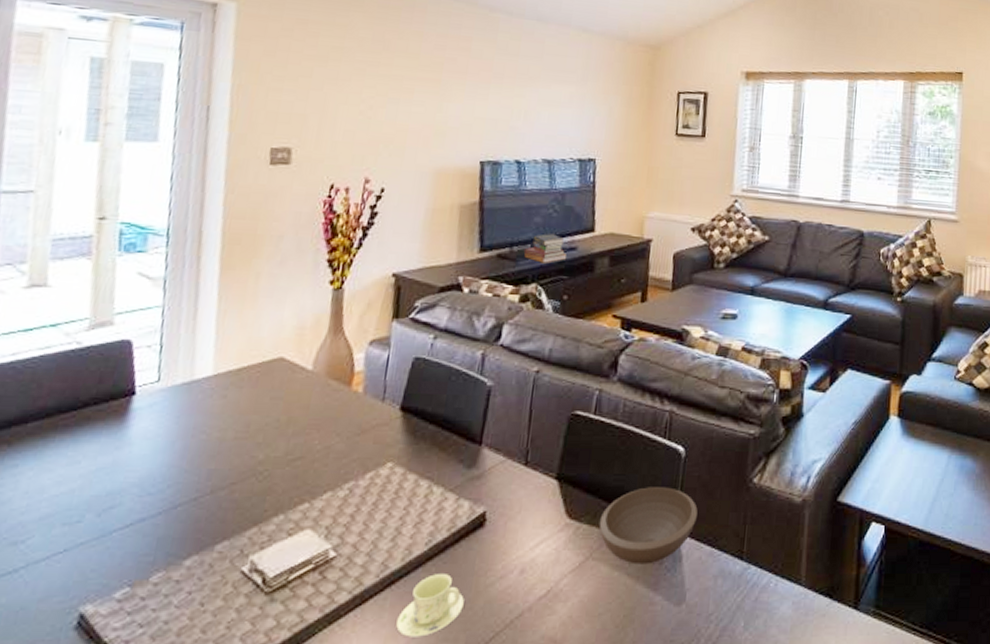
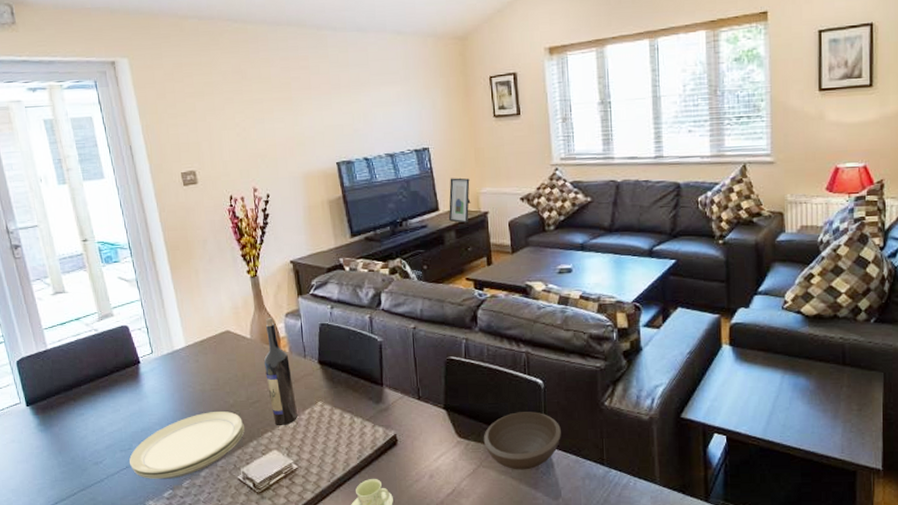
plate: none [70,470,271,571] -> present [129,411,245,480]
wine bottle: none [317,343,360,494] -> present [263,317,298,425]
books: present [523,234,566,263] -> none [385,216,420,241]
picture frame: none [605,196,637,250] -> present [449,177,471,224]

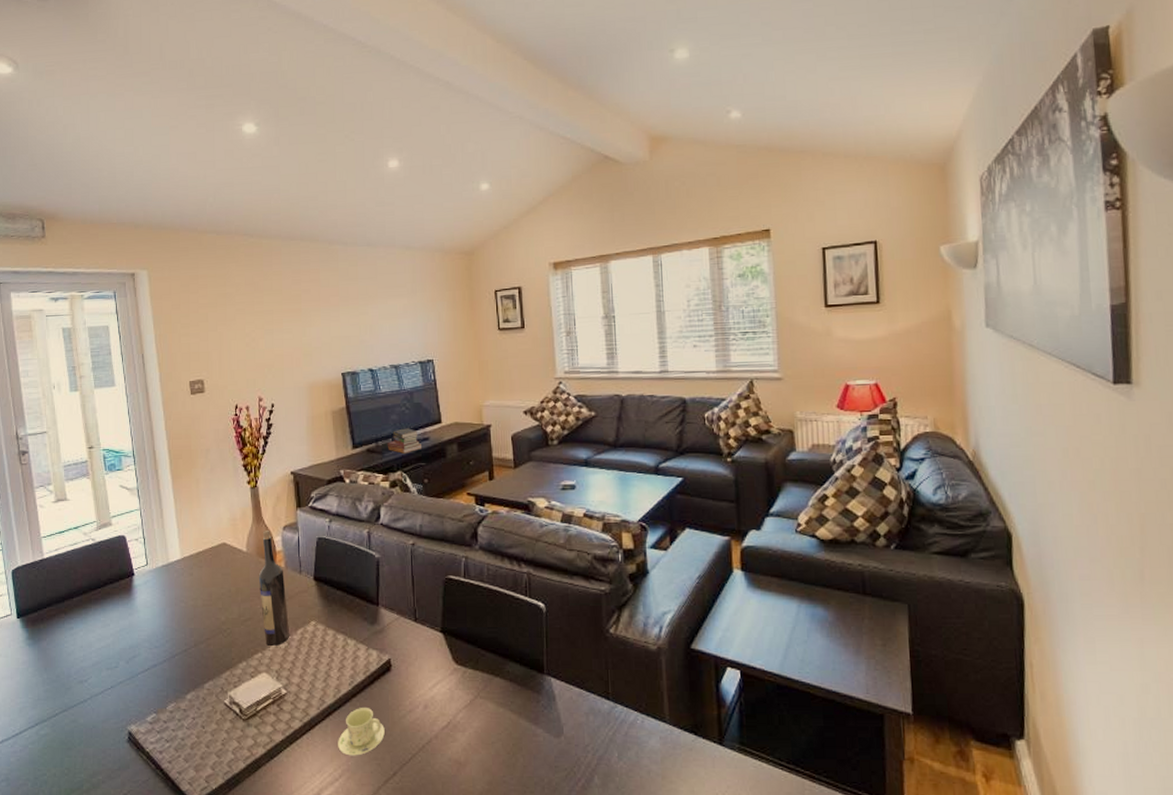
plate: present [129,411,245,480] -> none [114,629,234,702]
books: none [385,216,420,241] -> present [387,428,421,454]
picture frame: present [449,177,471,224] -> none [451,390,474,437]
bowl: present [483,411,561,470] -> none [481,638,564,703]

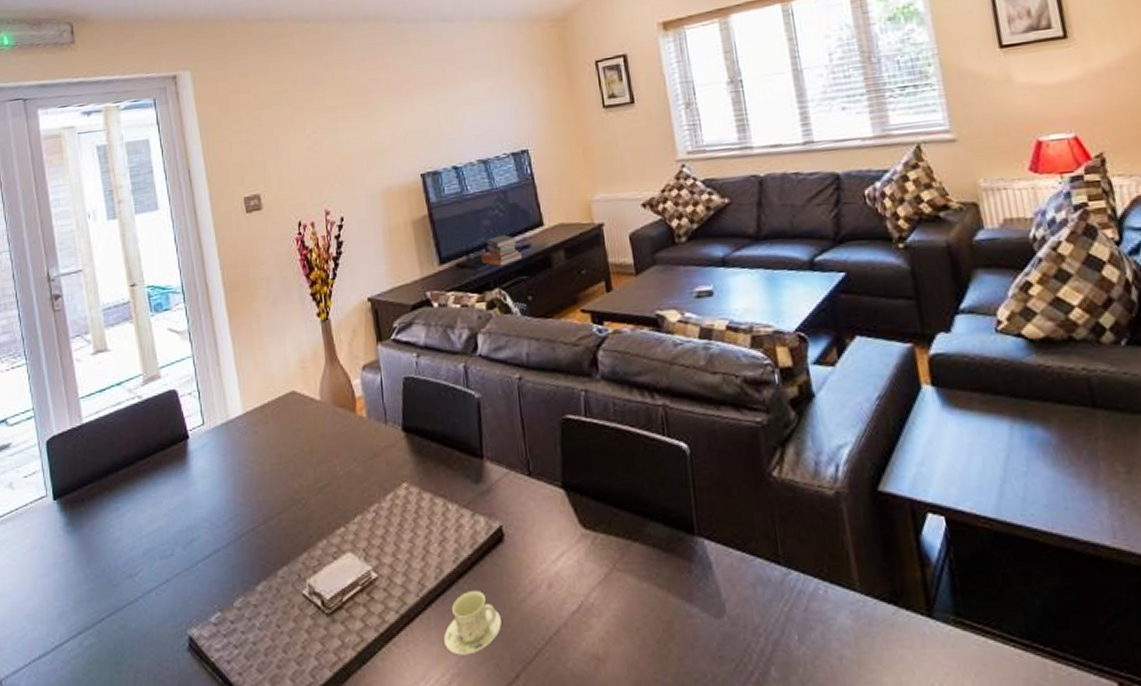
wine bottle: present [258,529,290,646] -> none [335,371,378,517]

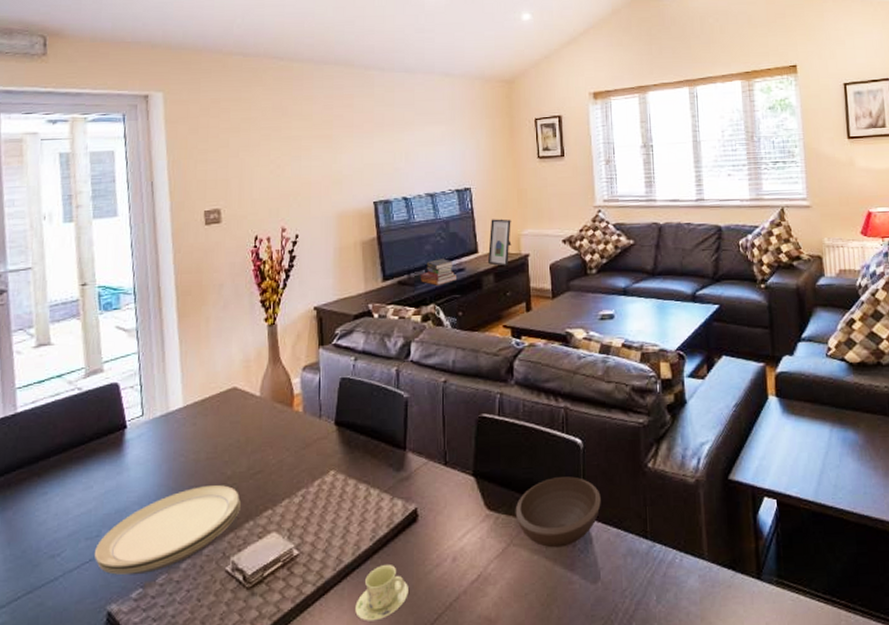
plate: none [169,500,312,598] -> present [93,485,241,576]
picture frame: none [554,183,582,240] -> present [488,219,512,267]
bowl: none [615,488,719,574] -> present [515,476,601,548]

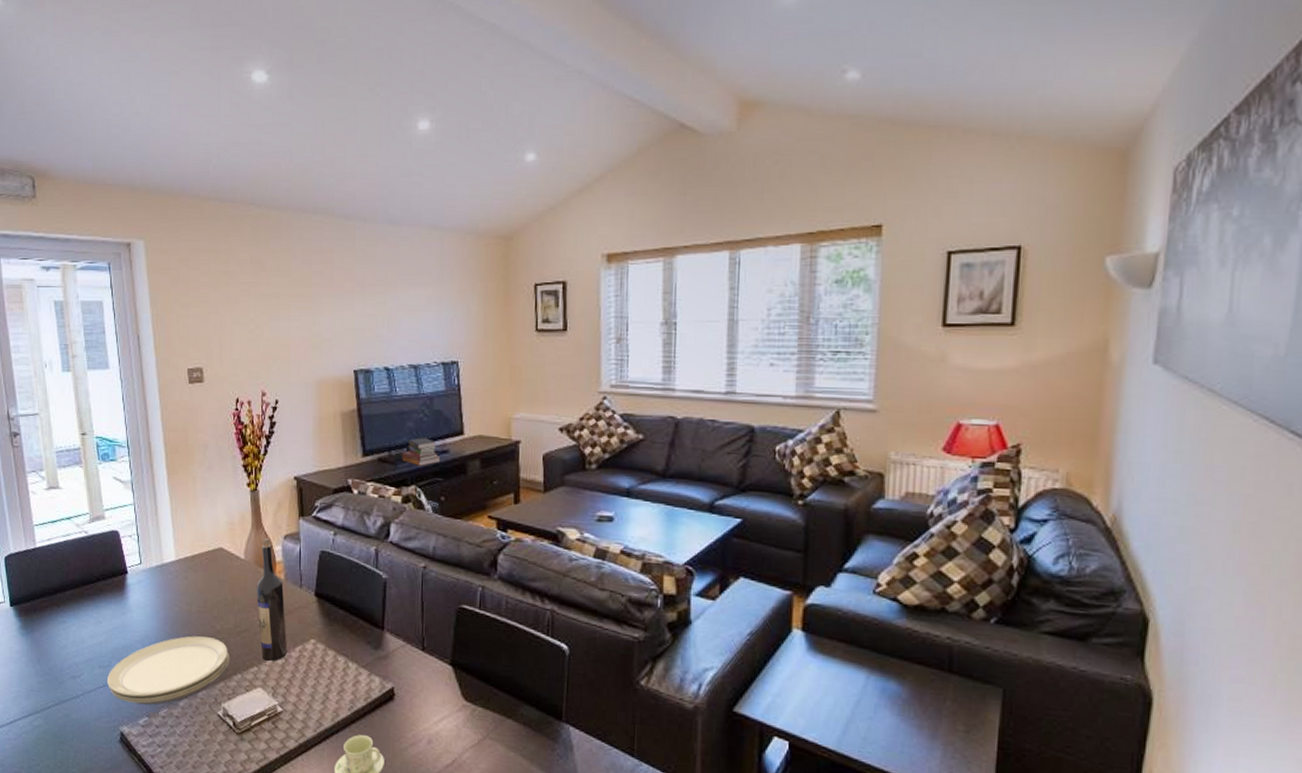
wine bottle: none [272,371,306,501] -> present [256,537,288,661]
picture frame: present [488,219,512,267] -> none [475,398,502,452]
bowl: present [515,476,601,548] -> none [492,679,585,750]

